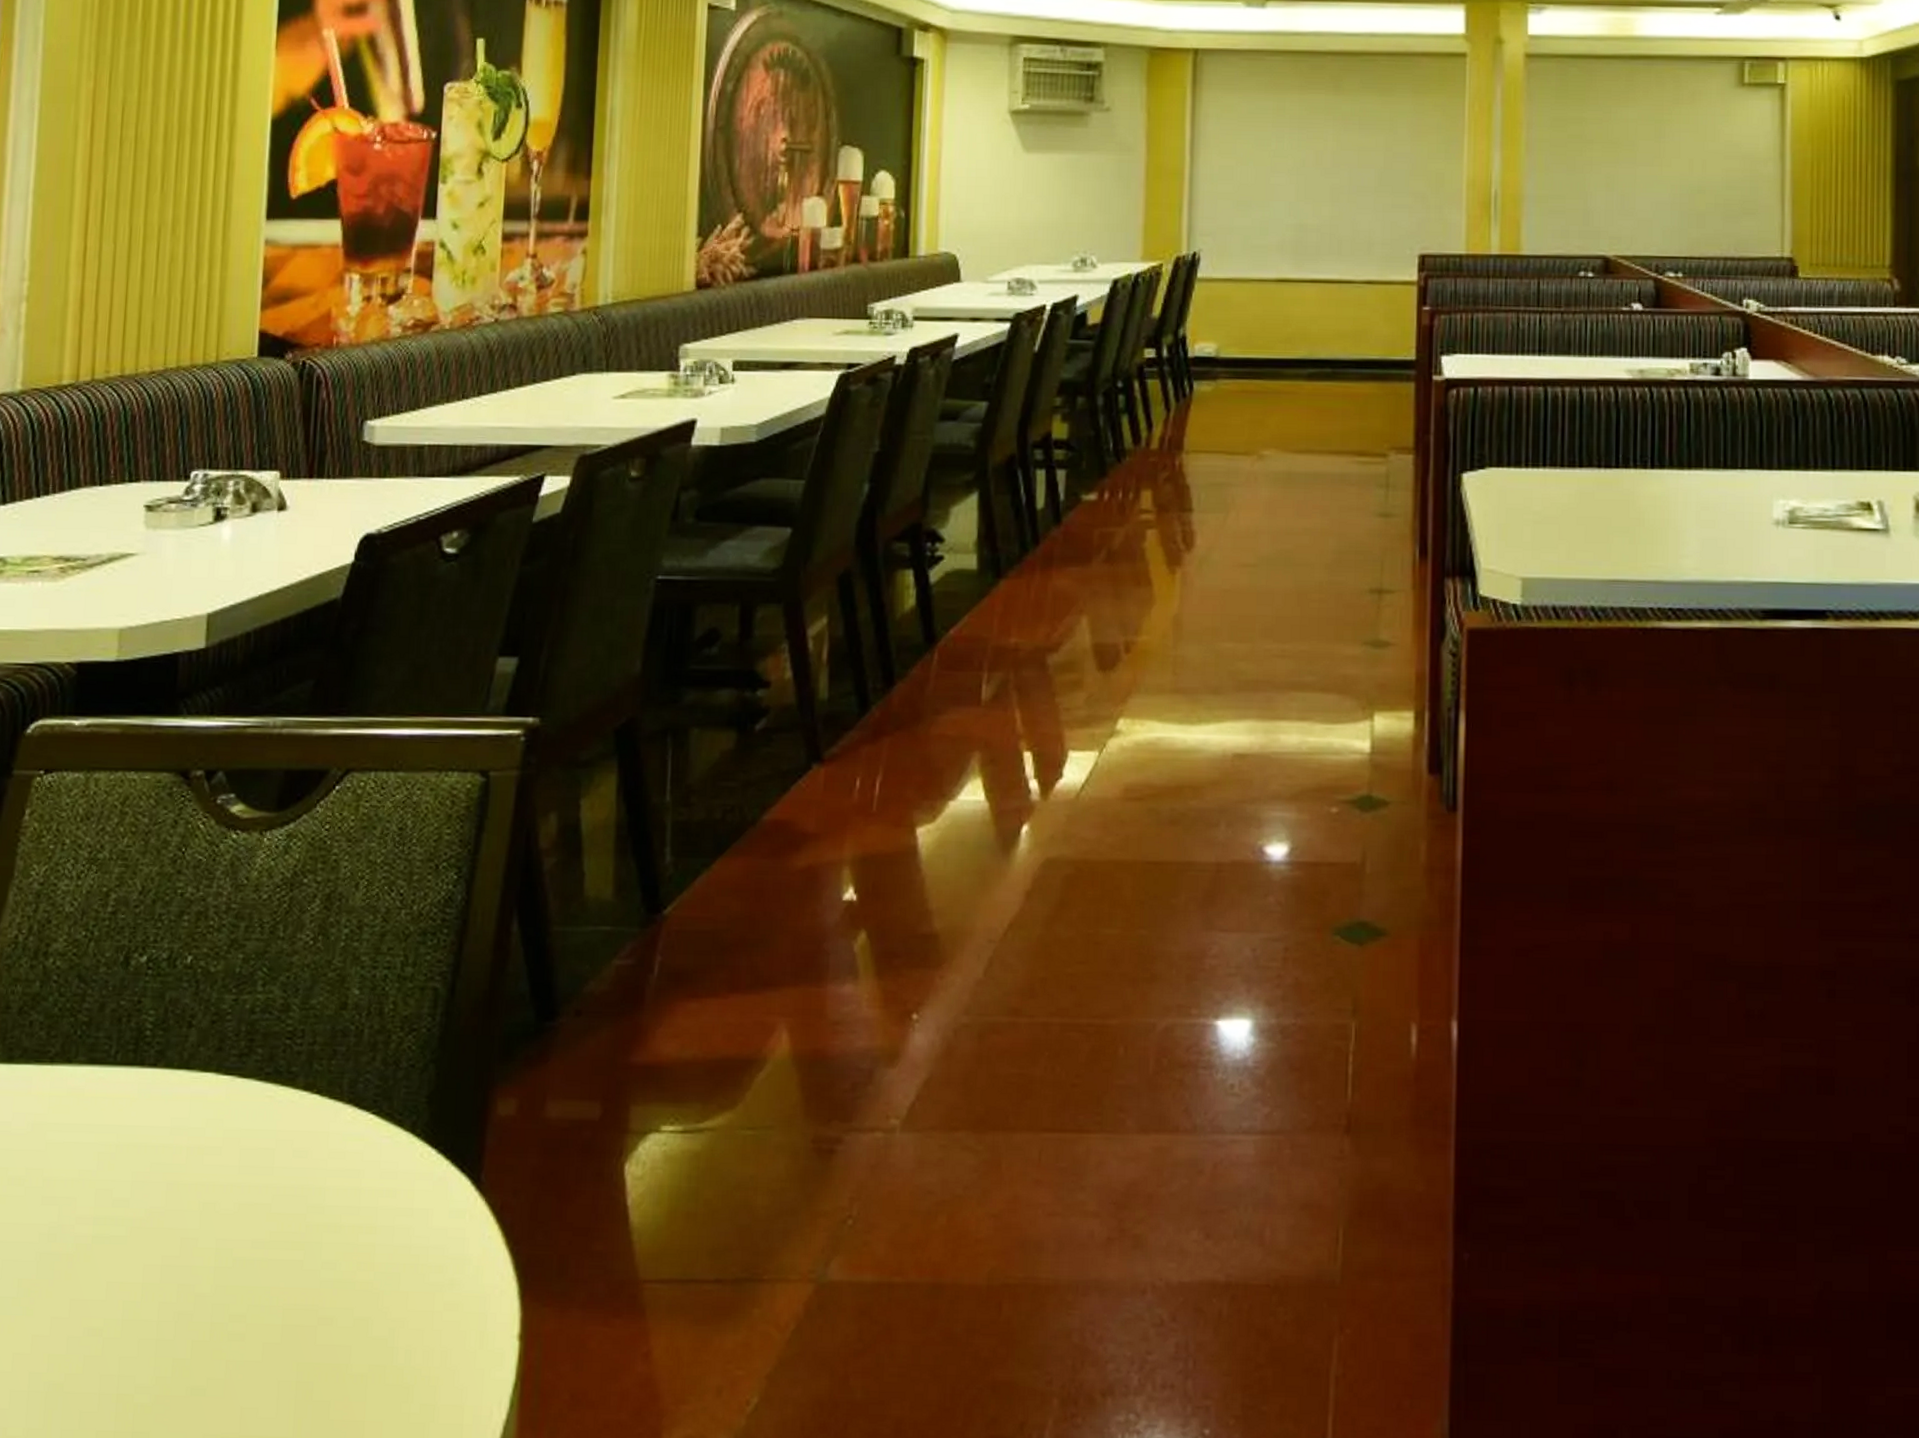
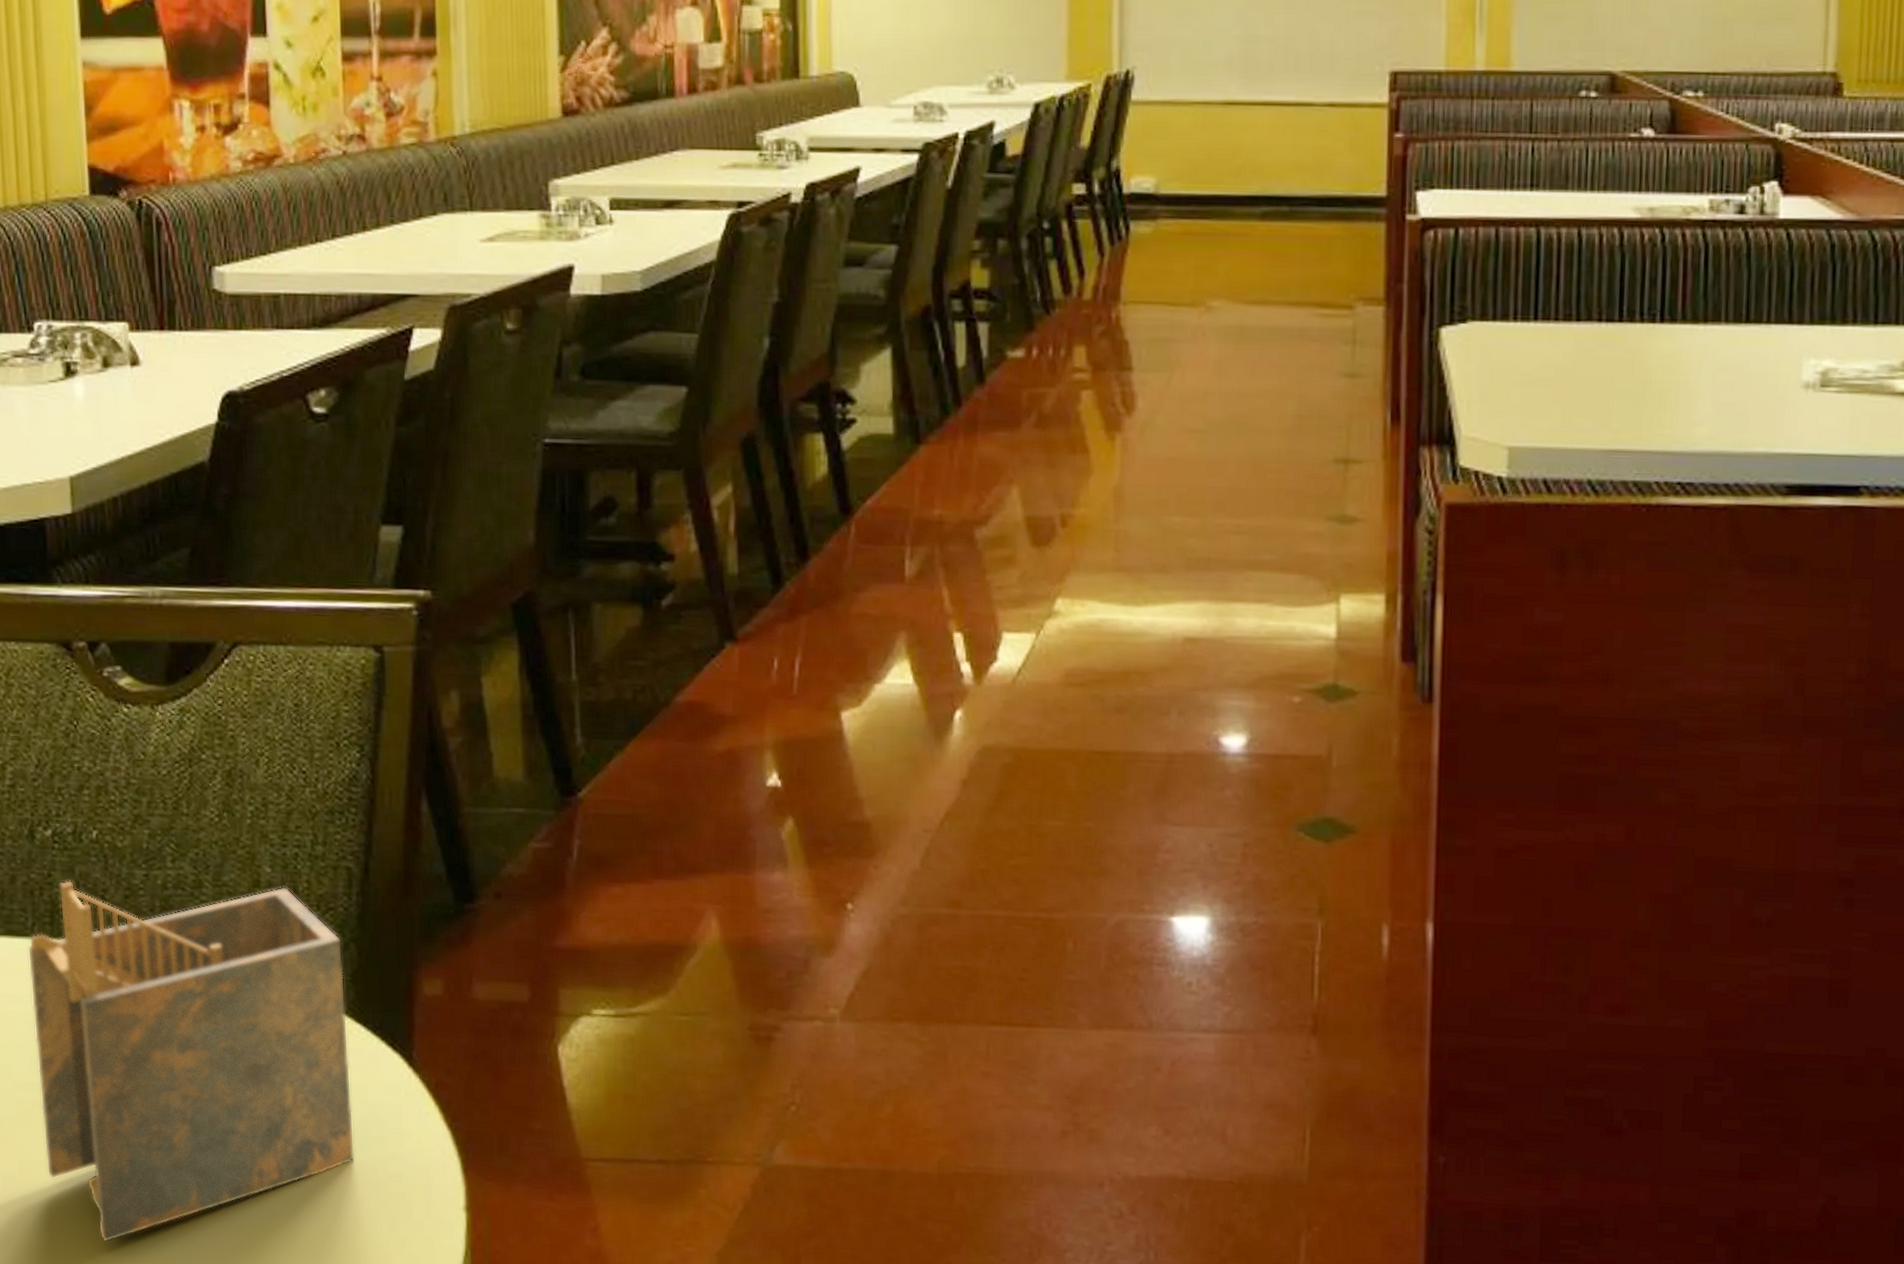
napkin holder: none [98,1007,422,1385] -> present [27,881,355,1243]

